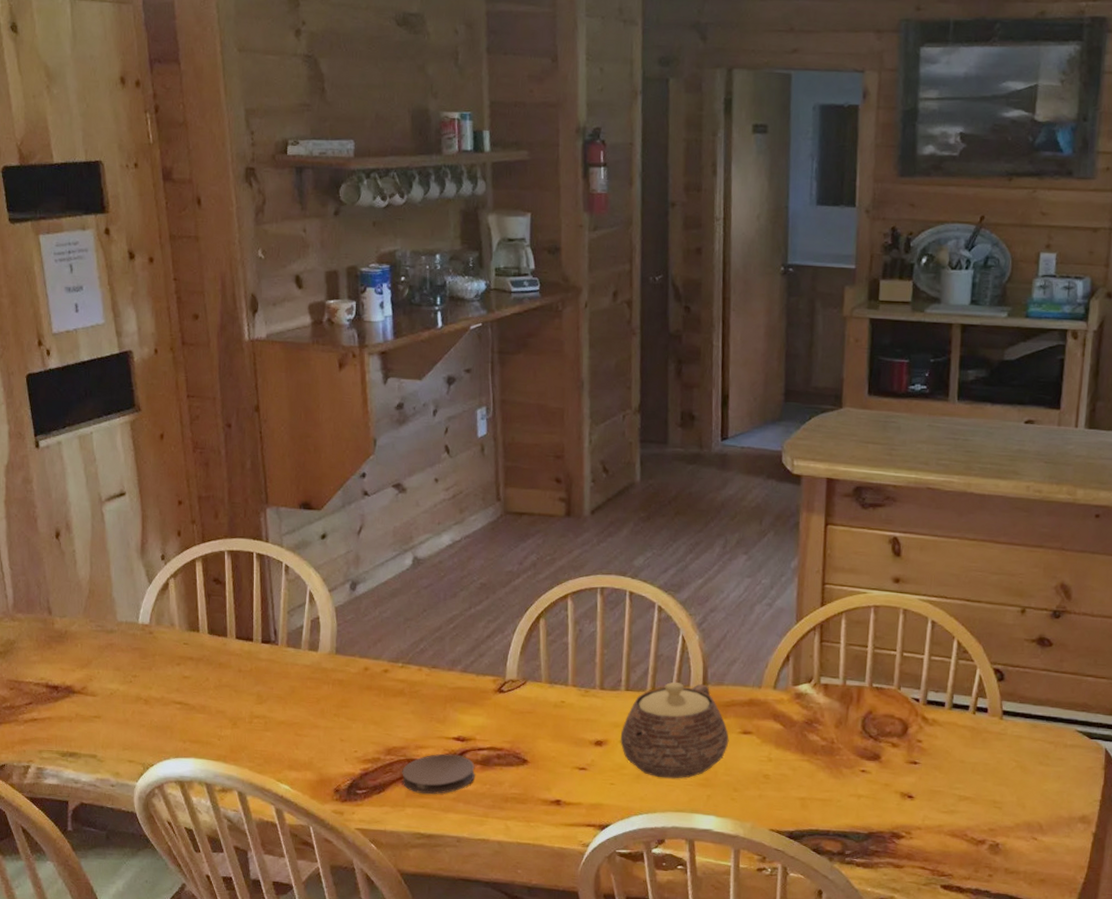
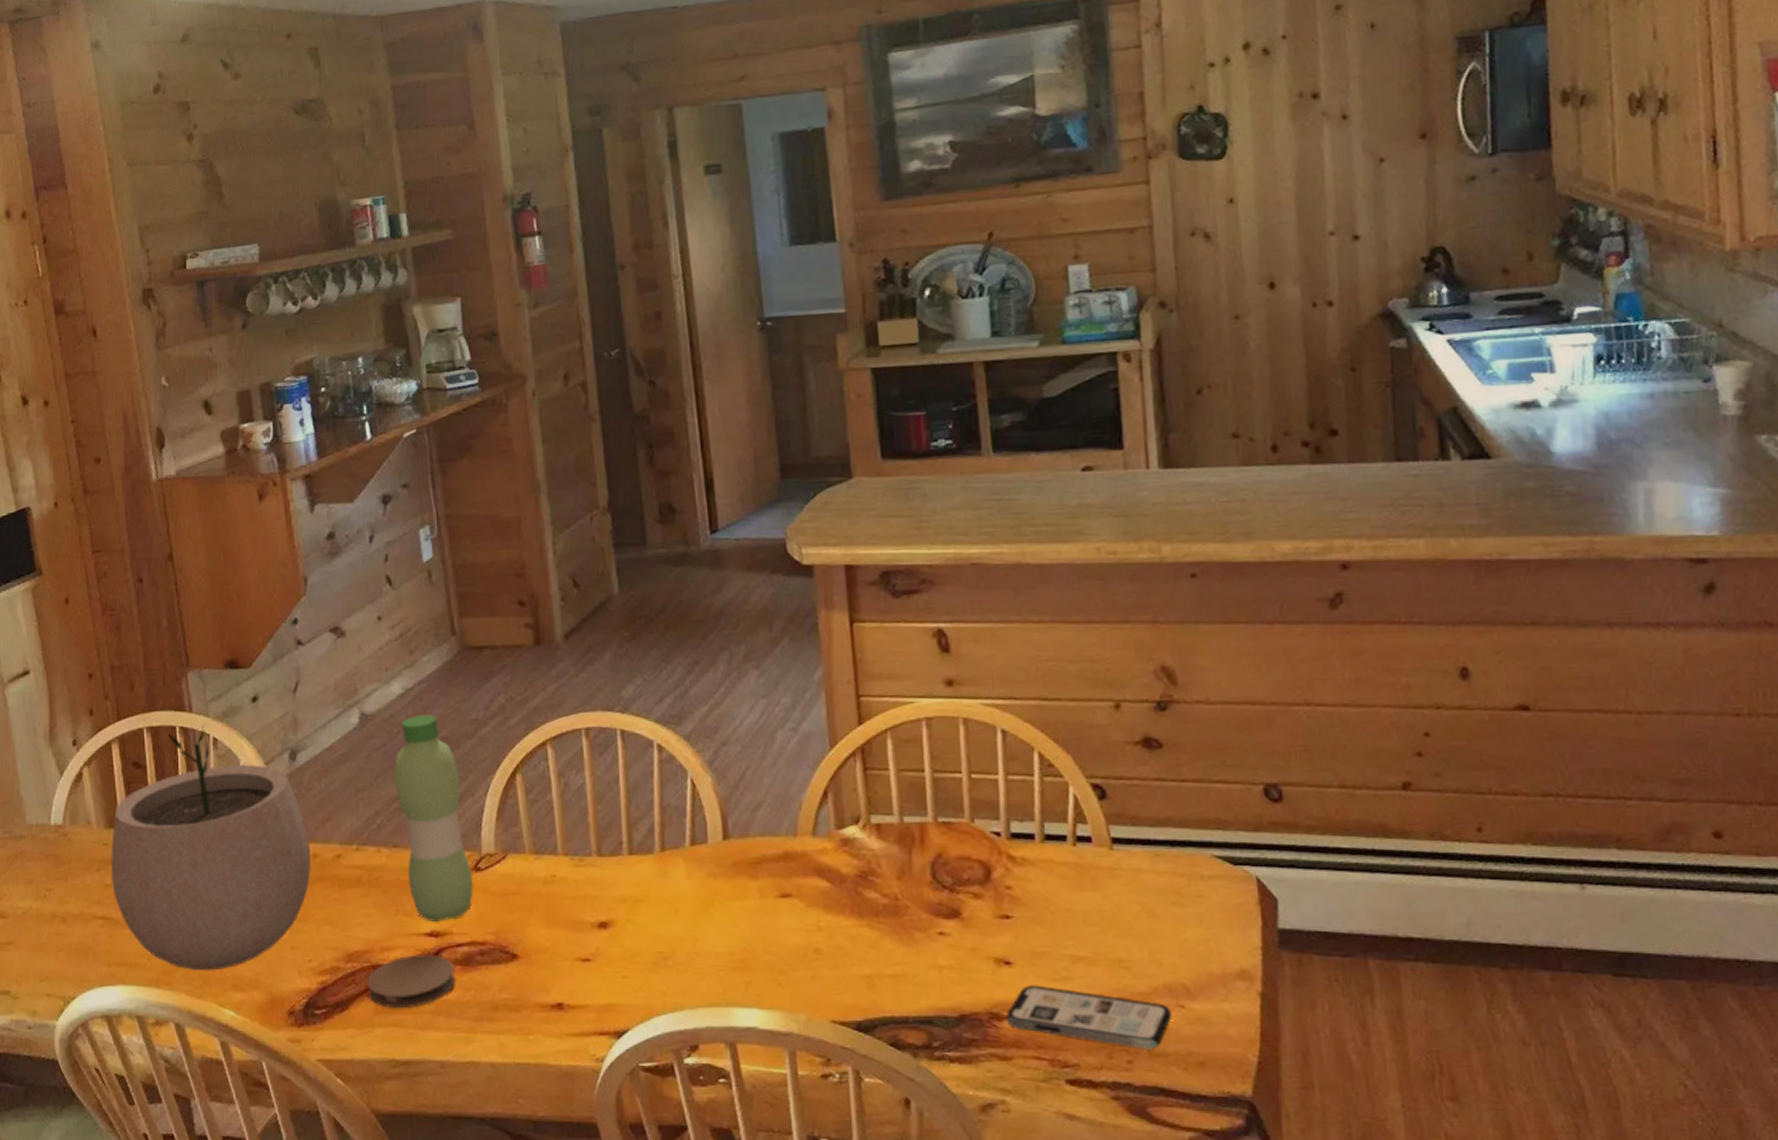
plant pot: none [190,554,363,753] -> present [111,726,312,971]
water bottle: none [438,563,497,730] -> present [394,715,474,923]
teapot: present [620,681,729,779] -> none [628,838,765,964]
smartphone: none [904,814,1027,868] -> present [1006,985,1173,1049]

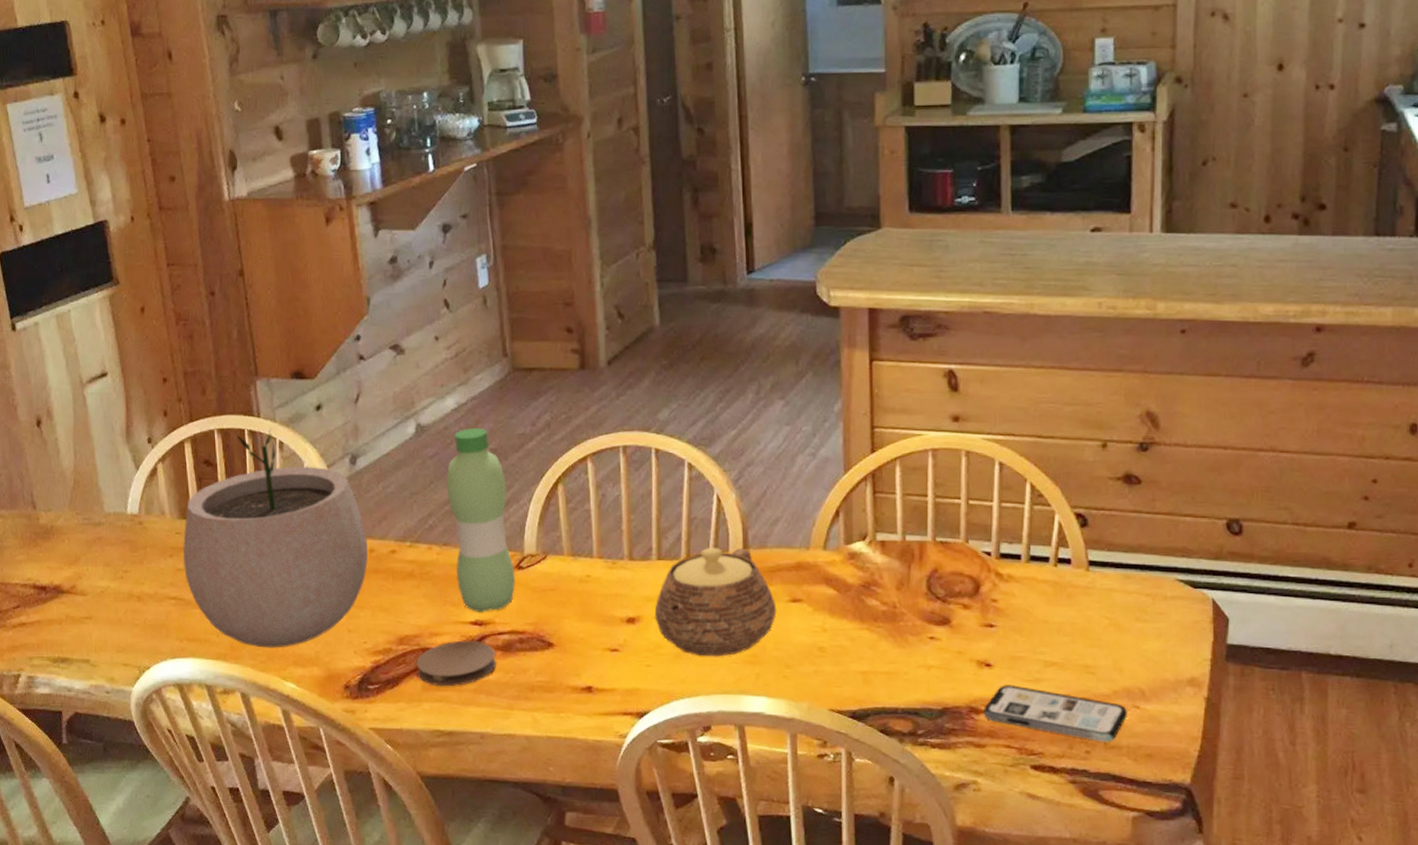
teapot: none [628,838,765,964] -> present [654,547,777,657]

